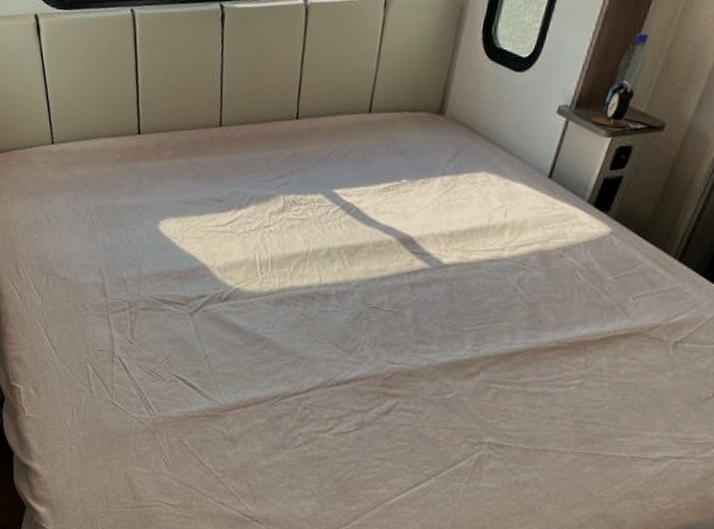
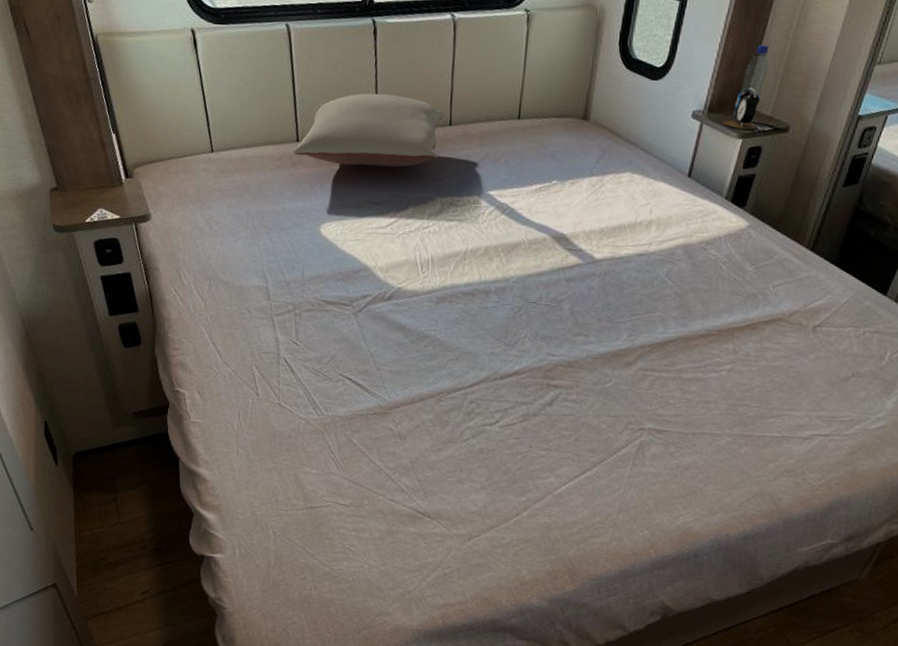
pillow: none [134,83,291,163] -> present [293,93,444,168]

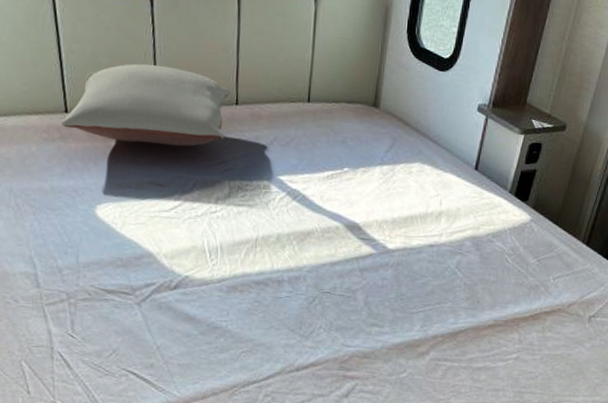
alarm clock: present [722,88,761,130] -> none [505,85,540,127]
bottle: present [733,44,770,118] -> none [515,43,548,114]

